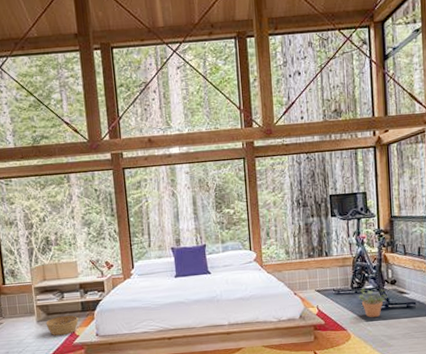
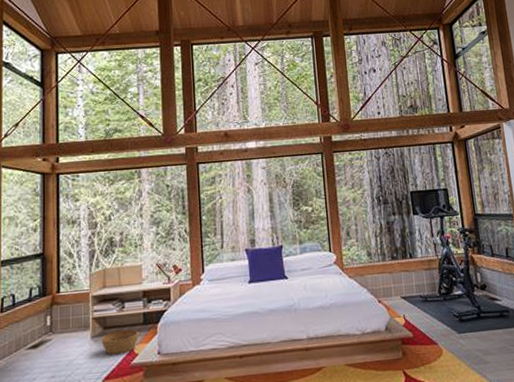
potted plant: present [359,288,388,318] -> none [448,294,479,329]

